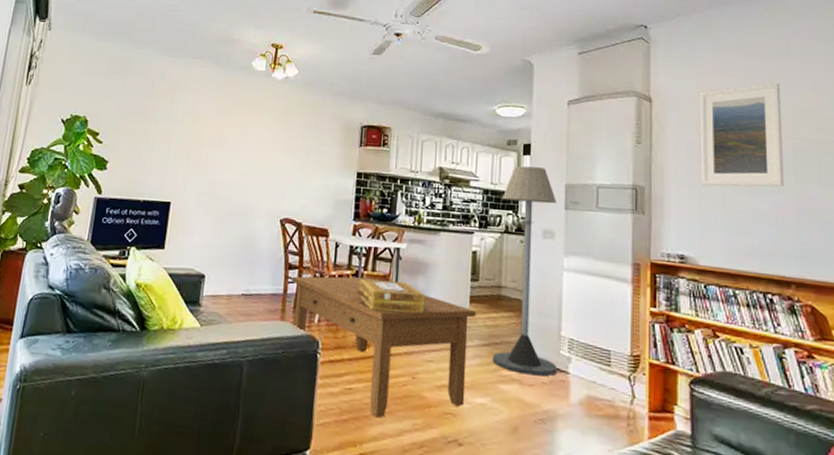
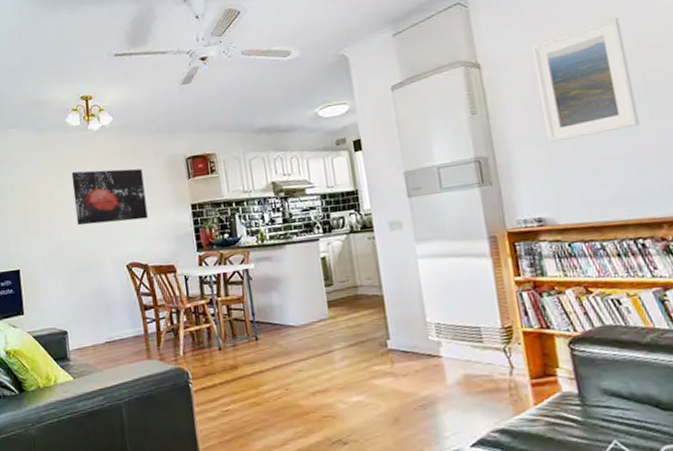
wall art: none [240,115,316,177] -> present [71,168,148,226]
coffee table: present [291,276,476,418] -> none [149,302,342,433]
decorative box: present [356,279,424,314] -> none [214,300,284,334]
floor lamp: present [492,166,557,376] -> none [340,160,429,367]

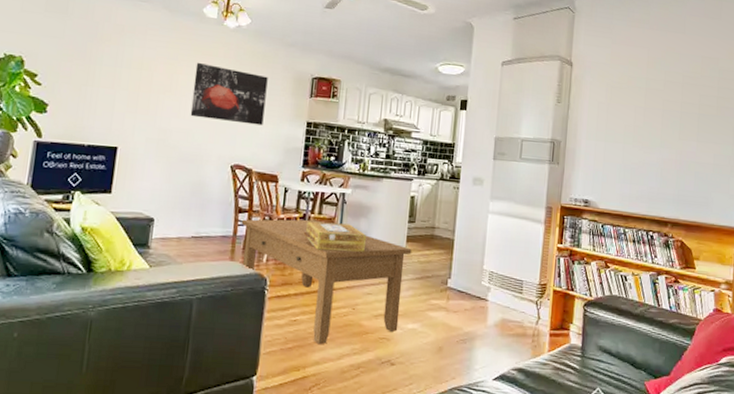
coffee table: none [149,302,342,433] -> present [241,219,412,345]
decorative box: none [214,300,284,334] -> present [303,221,366,252]
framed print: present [530,17,640,143] -> none [607,54,676,143]

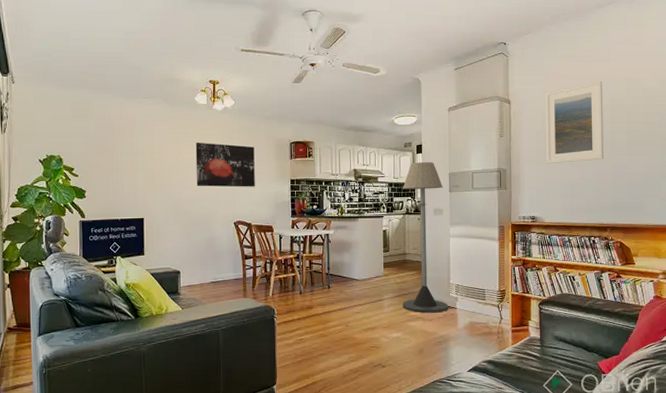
coffee table: present [241,219,412,345] -> none [248,258,389,357]
decorative box: present [303,221,366,252] -> none [299,258,350,282]
floor lamp: none [423,119,487,304] -> present [402,162,448,313]
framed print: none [607,54,676,143] -> present [545,81,604,164]

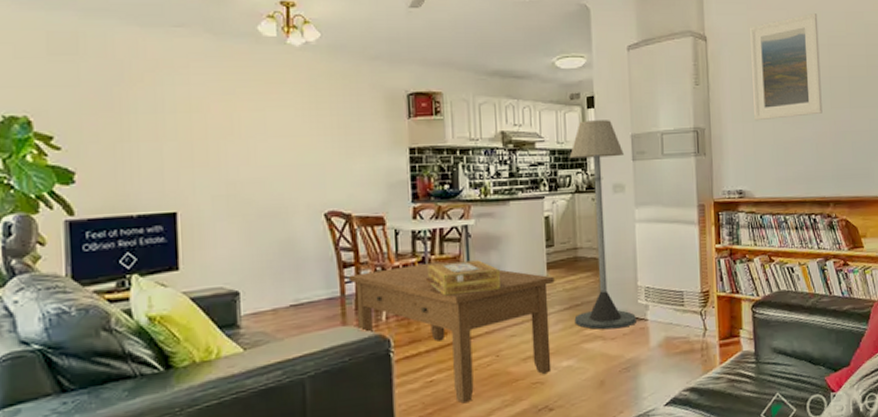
wall art: present [195,142,255,187] -> none [260,93,356,162]
coffee table: none [248,258,389,357] -> present [348,261,555,404]
decorative box: none [299,258,350,282] -> present [425,260,500,296]

